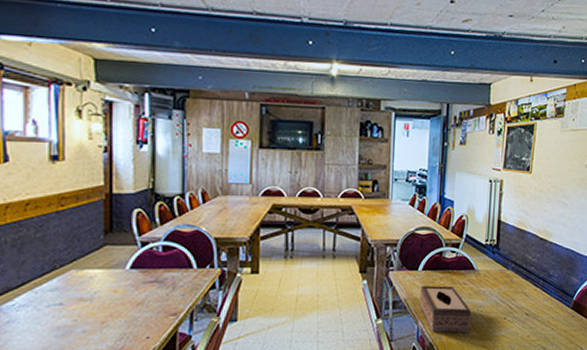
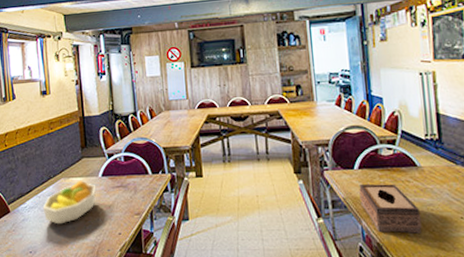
fruit bowl: none [40,273,121,327] -> present [42,181,96,225]

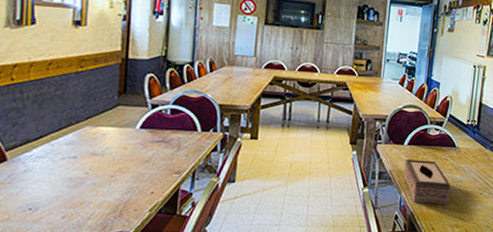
fruit bowl: present [42,181,96,225] -> none [55,131,131,179]

